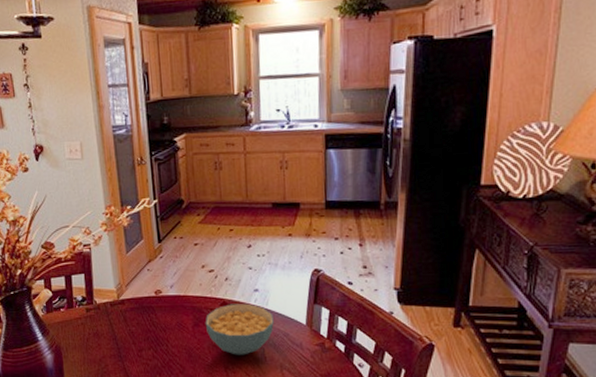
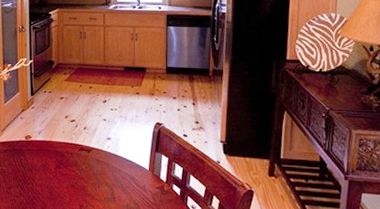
cereal bowl: present [205,303,274,355] -> none [65,149,122,195]

